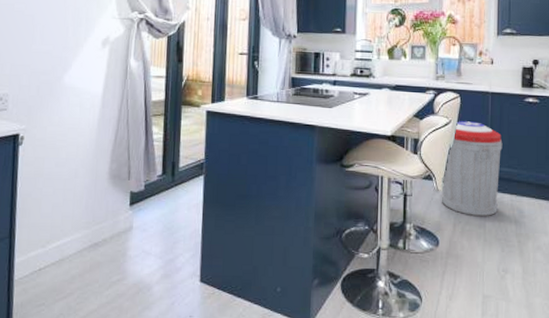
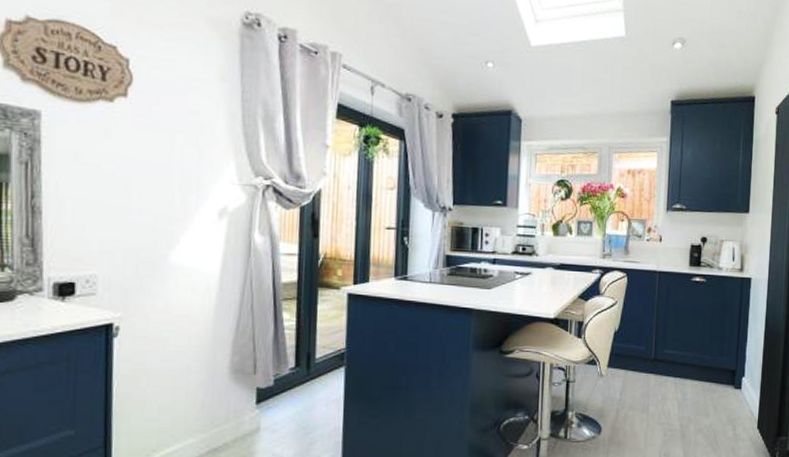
trash can: present [441,121,503,217] -> none [604,302,669,402]

